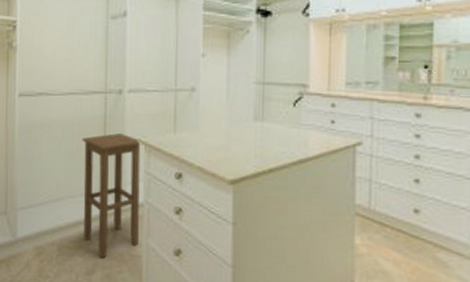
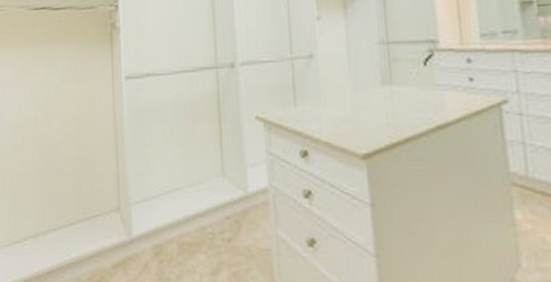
stool: present [82,133,142,257] -> none [195,111,266,253]

